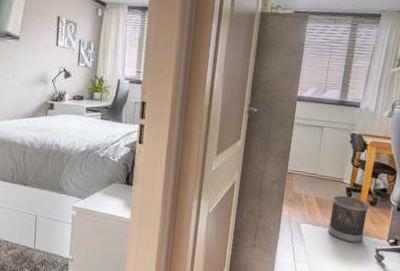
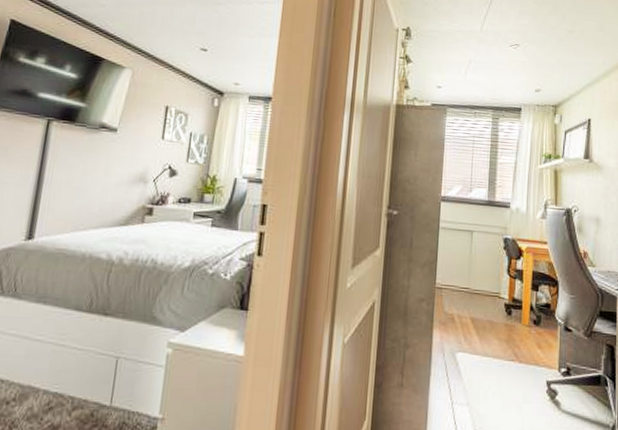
wastebasket: present [328,195,369,243] -> none [489,314,532,375]

